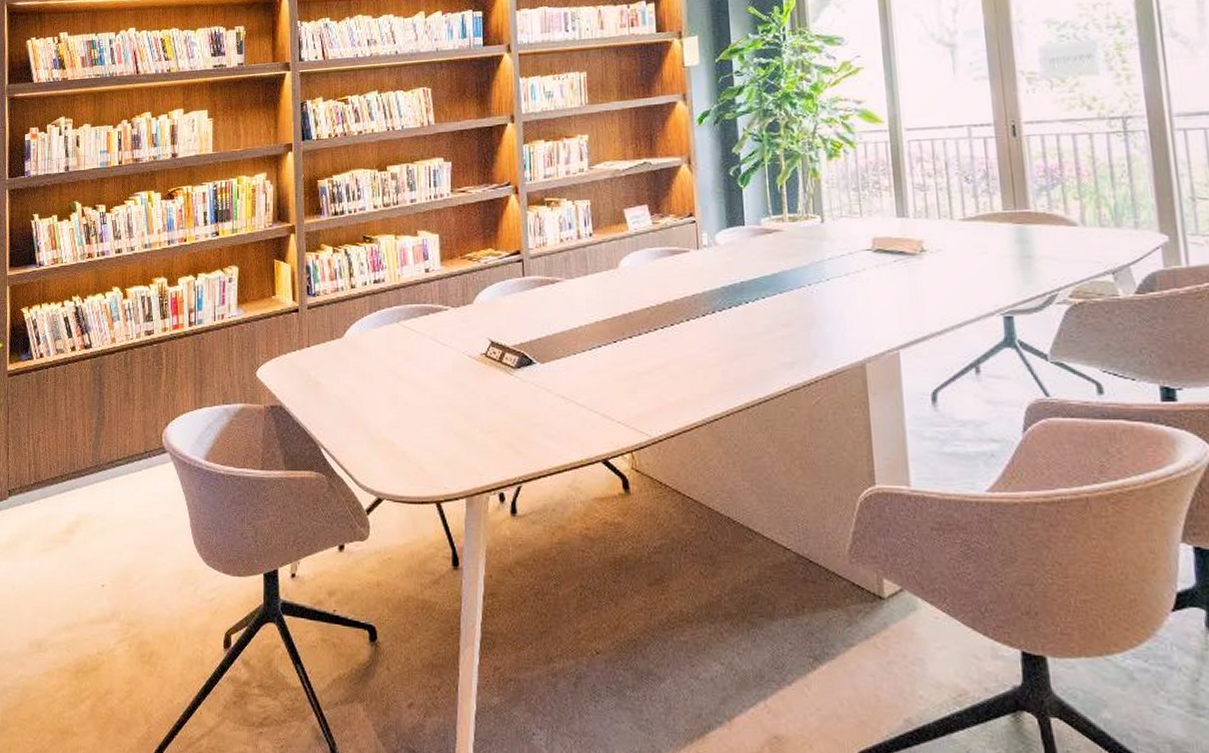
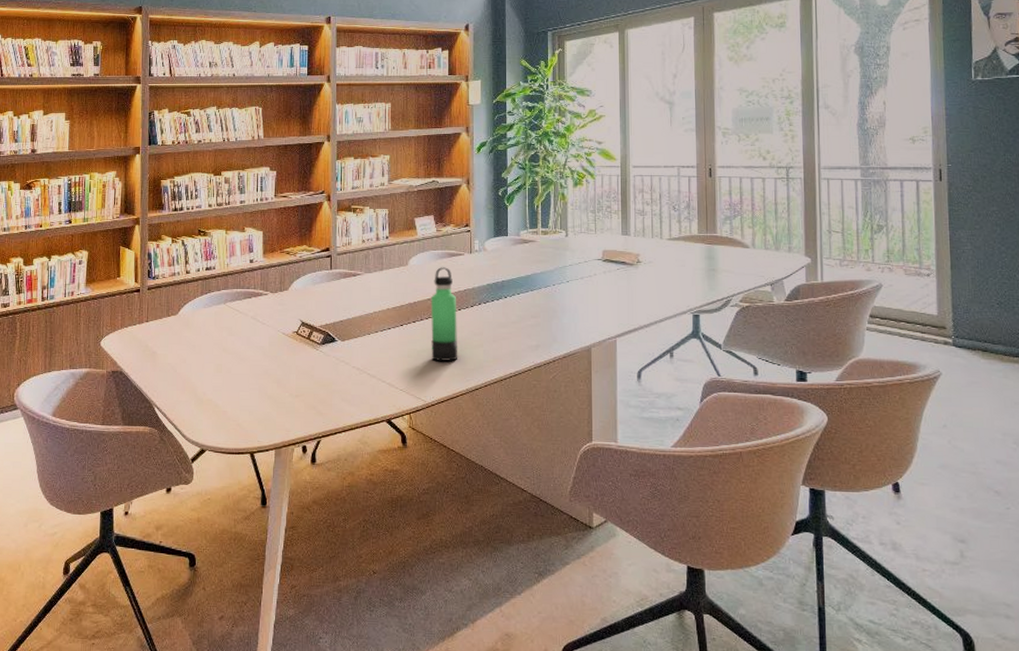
thermos bottle: none [650,268,690,385] -> present [430,267,458,361]

